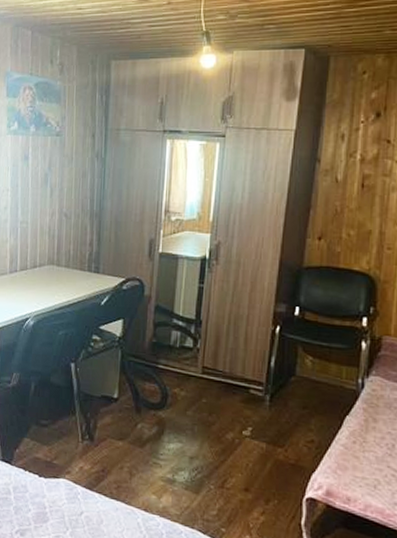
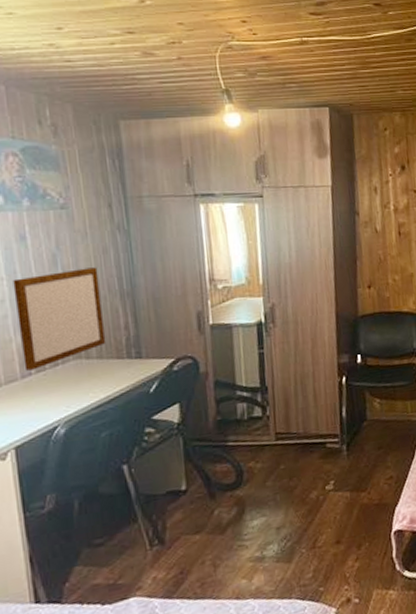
writing board: none [13,188,76,268] -> present [13,267,106,371]

